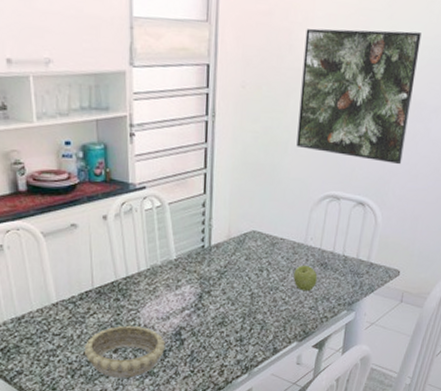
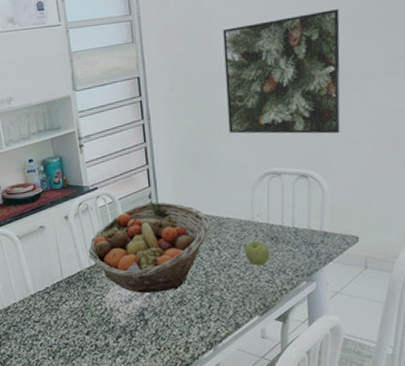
decorative bowl: present [84,325,166,378] -> none [60,309,132,358]
fruit basket: none [126,211,264,311] -> present [88,202,211,293]

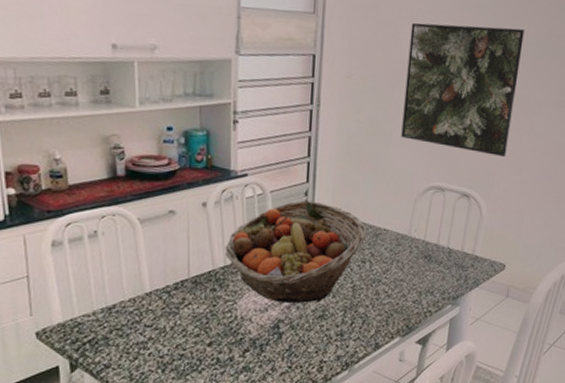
apple: present [245,241,270,266] -> none [397,257,422,285]

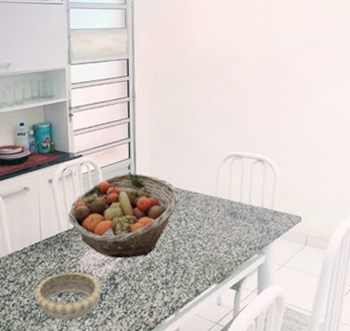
decorative bowl: none [176,317,263,373] -> present [34,272,102,319]
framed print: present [401,22,525,158] -> none [202,23,295,127]

